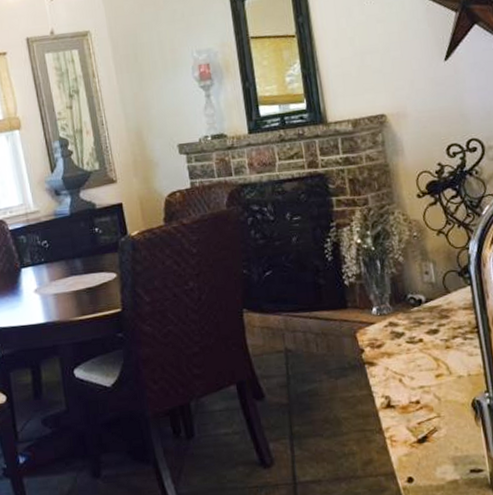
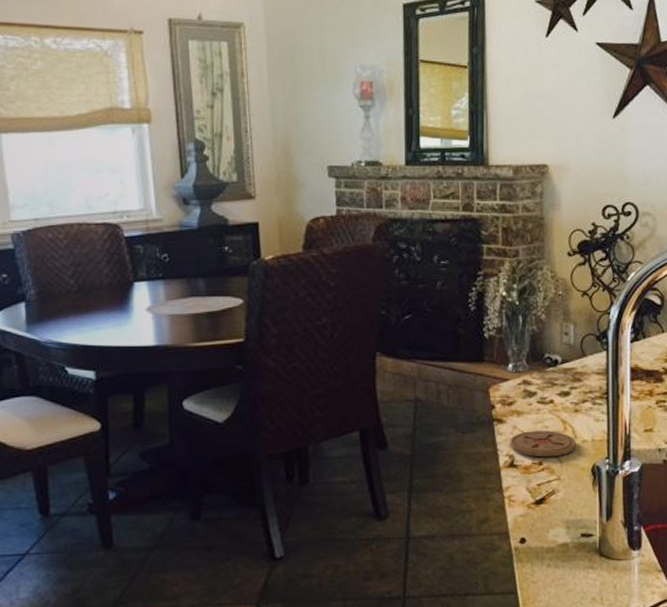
coaster: none [383,369,453,396] -> present [510,430,577,458]

